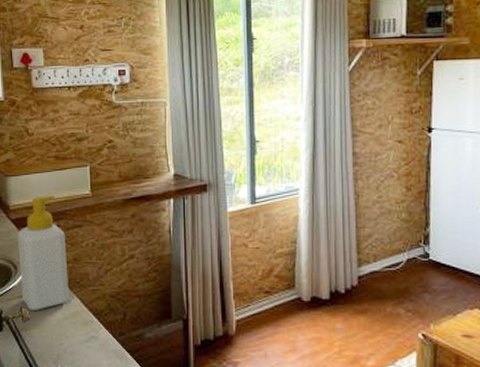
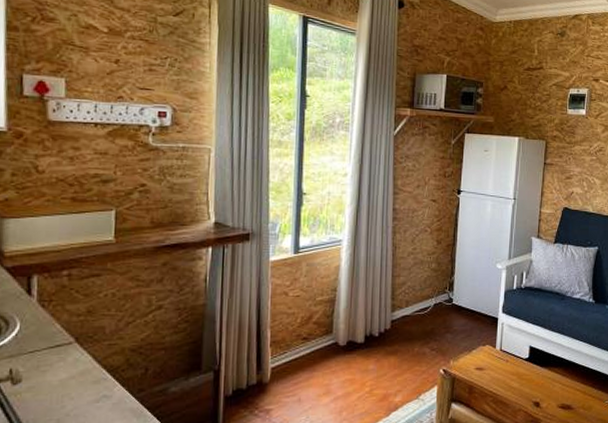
soap bottle: present [17,195,70,311] -> none [12,241,79,372]

